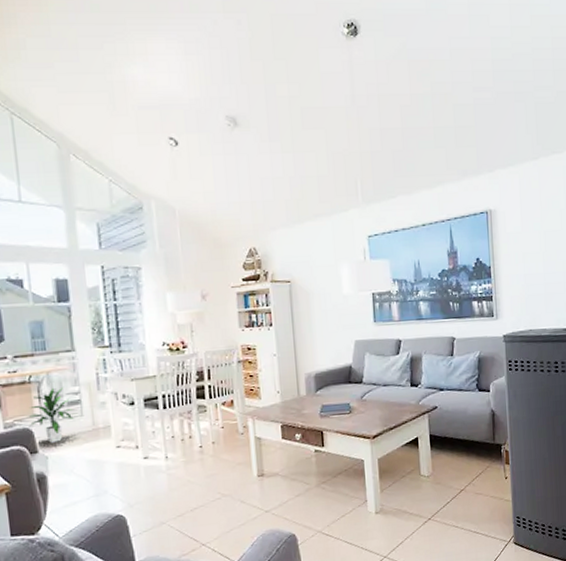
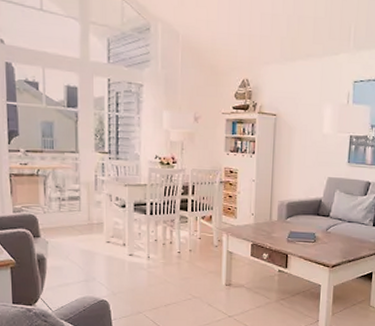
indoor plant: present [28,387,74,443] -> none [34,182,73,231]

